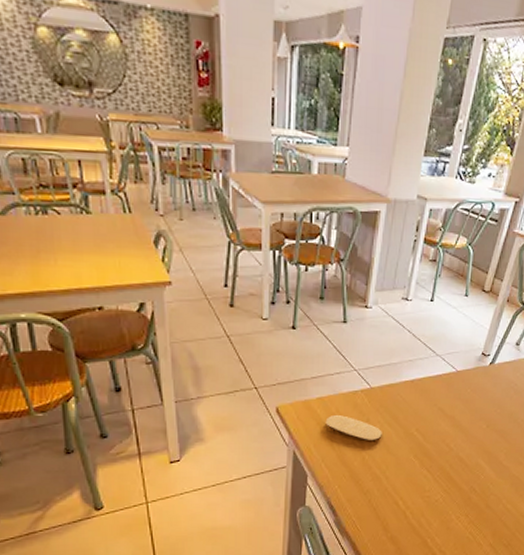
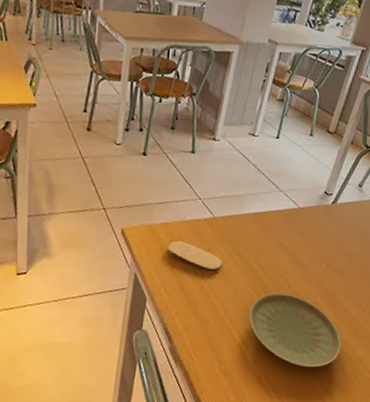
plate: none [412,458,504,527] -> present [249,293,342,368]

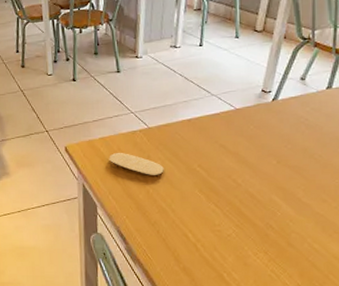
plate: present [249,293,342,368] -> none [200,193,309,265]

